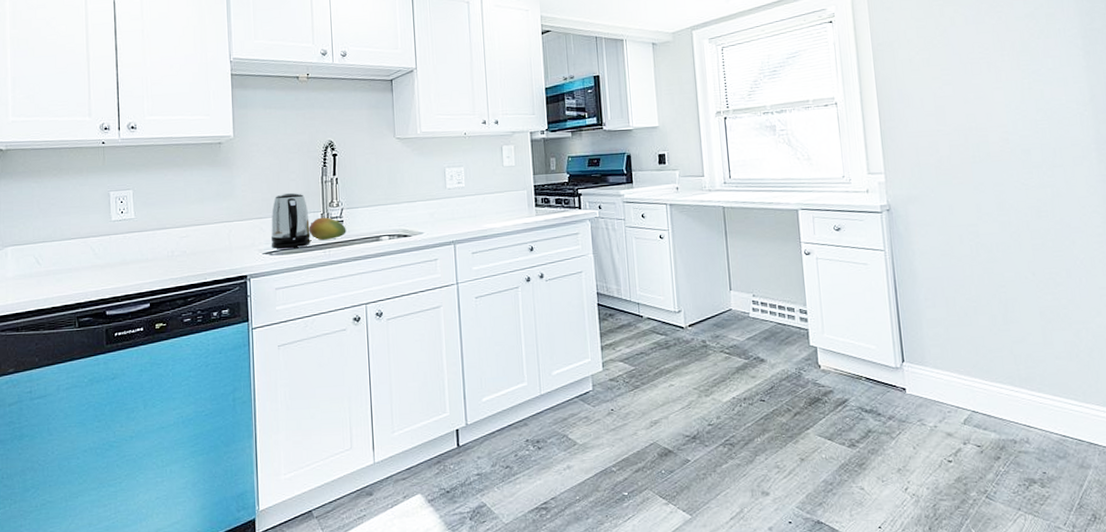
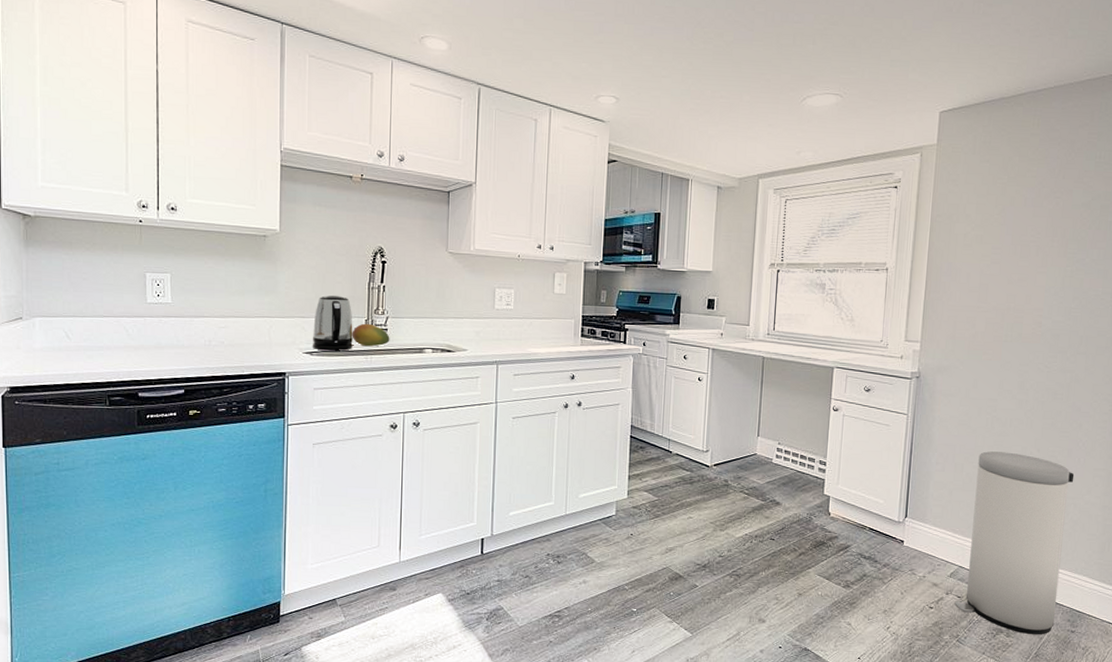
pedal bin: none [969,279,1093,483] -> present [954,451,1075,635]

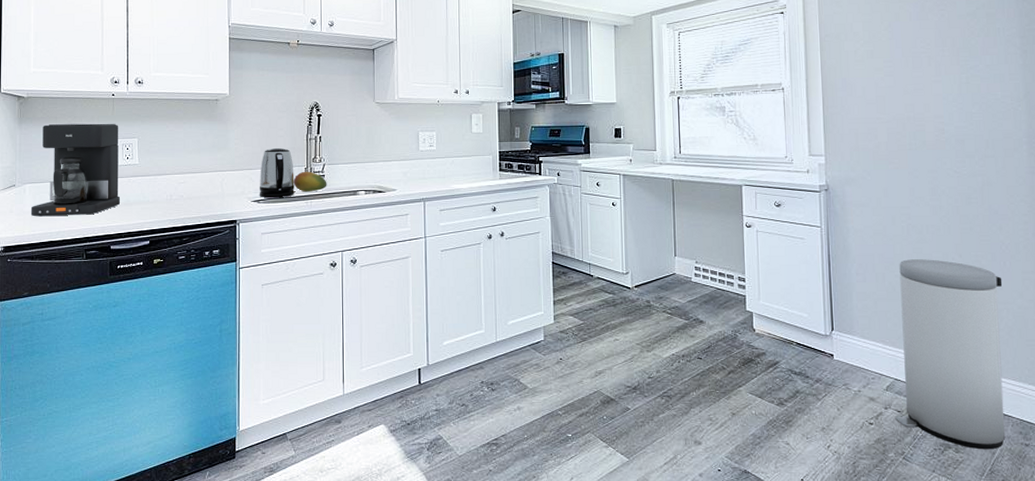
coffee maker: none [42,250,150,357] -> present [30,123,121,217]

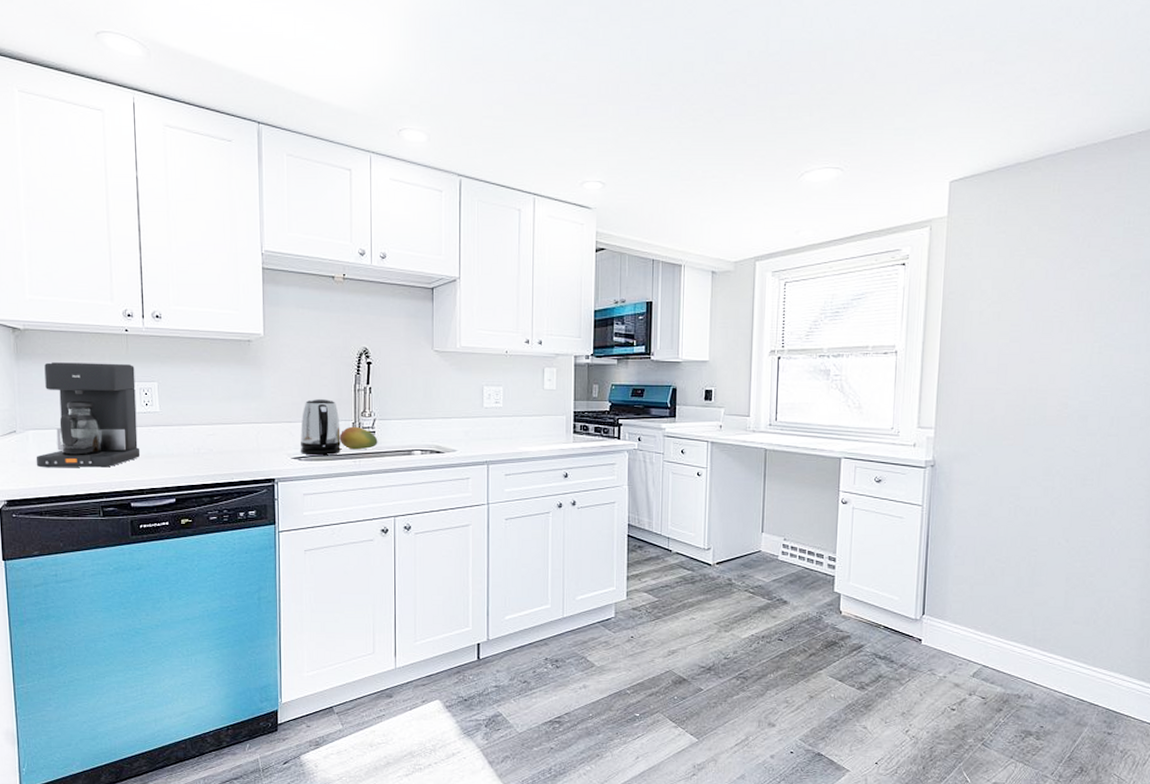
pedal bin: present [895,259,1006,450] -> none [978,543,1108,738]

